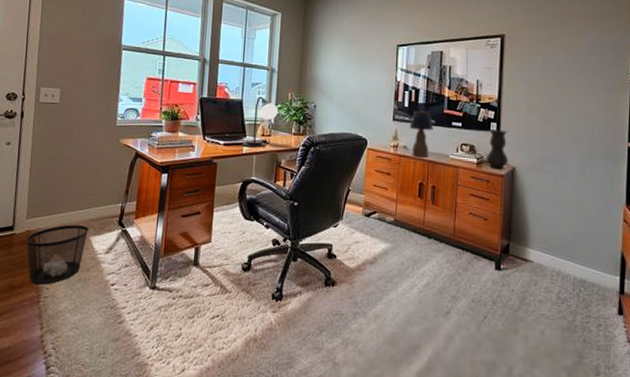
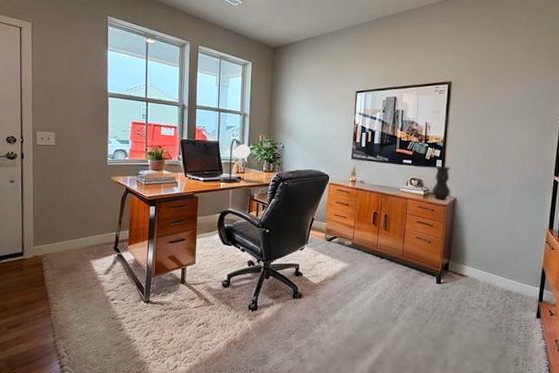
waste bin: present [25,224,89,285] -> none [34,250,88,300]
table lamp: present [409,110,434,158] -> none [366,149,387,191]

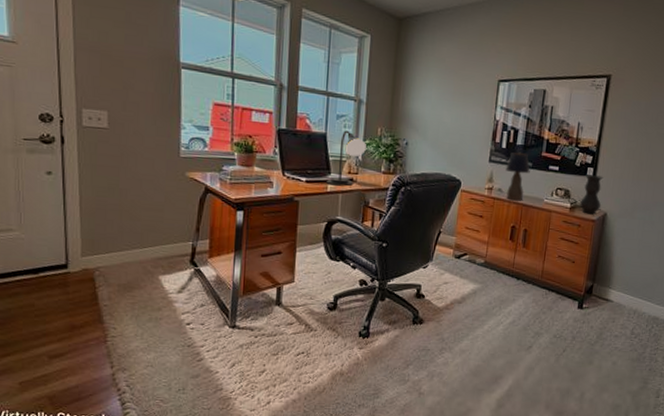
table lamp: none [366,149,387,191] -> present [505,152,530,201]

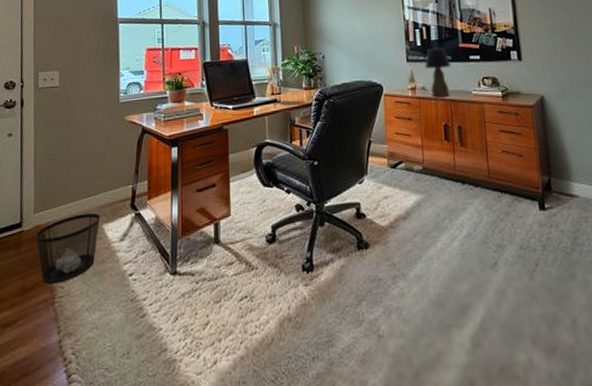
waste bin: none [83,263,156,324] -> present [35,213,100,284]
desk lamp: present [326,130,366,187] -> none [252,54,286,109]
vase: present [580,175,604,215] -> none [510,58,535,100]

